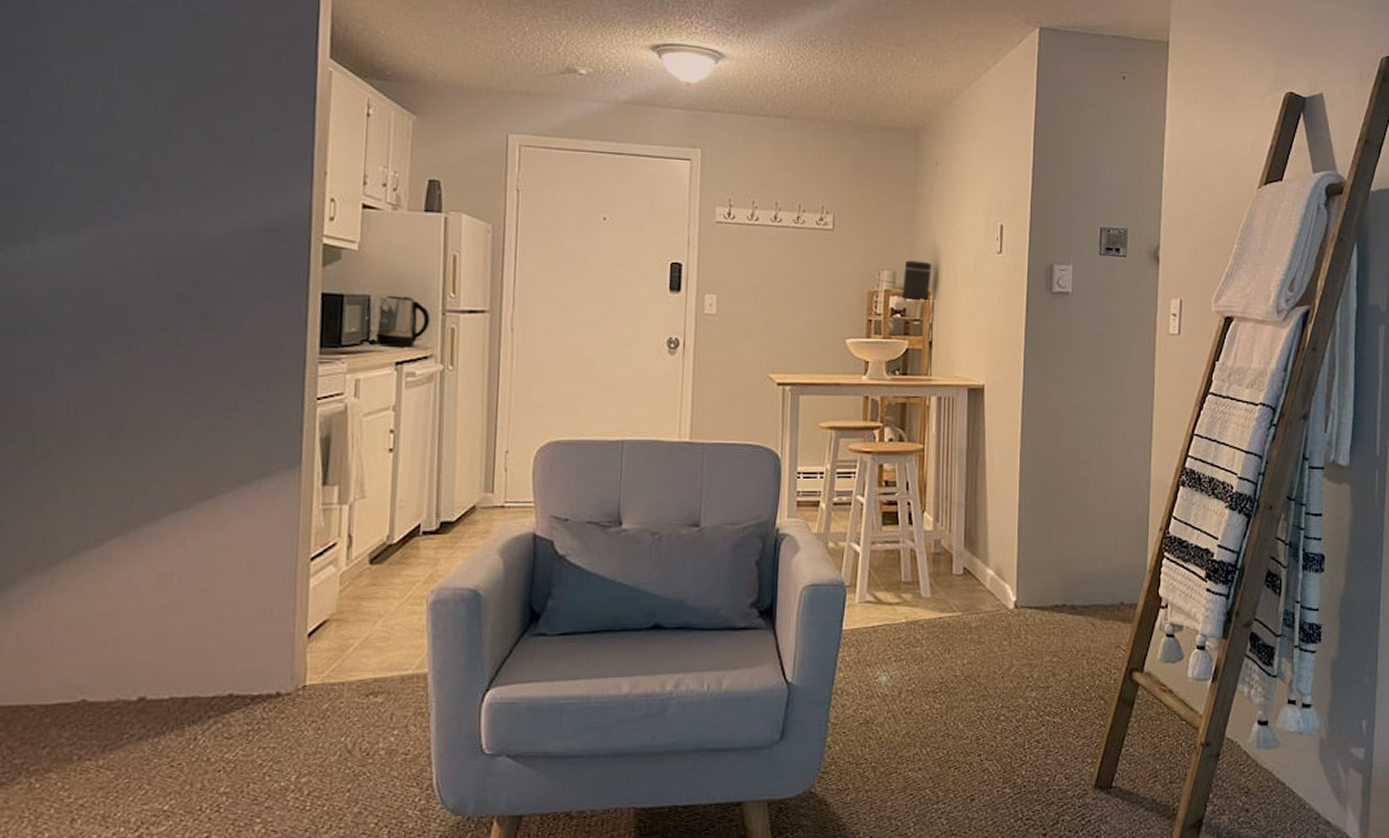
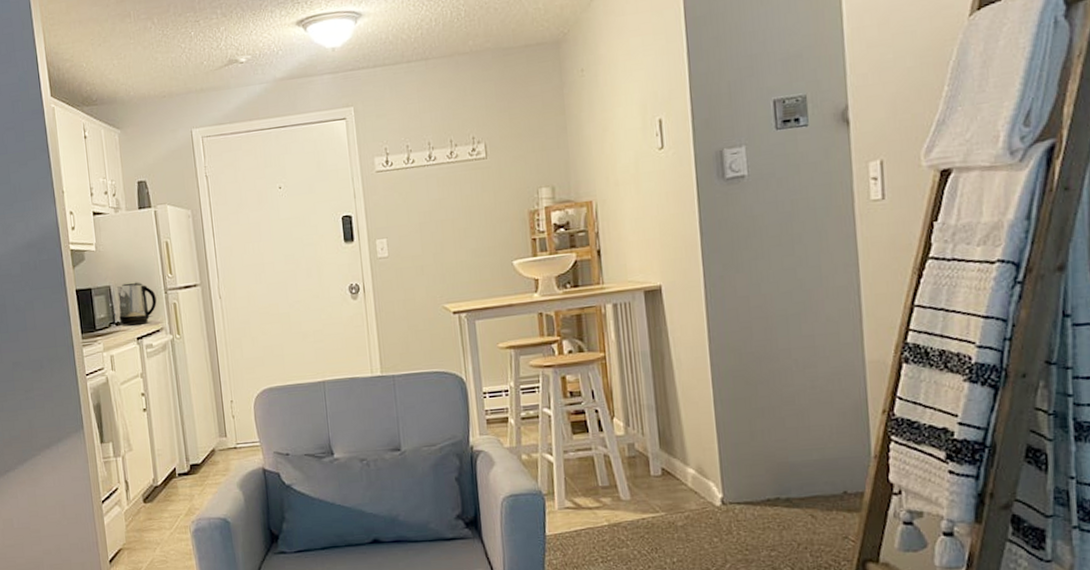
cylinder: present [902,260,932,300] -> none [562,171,592,212]

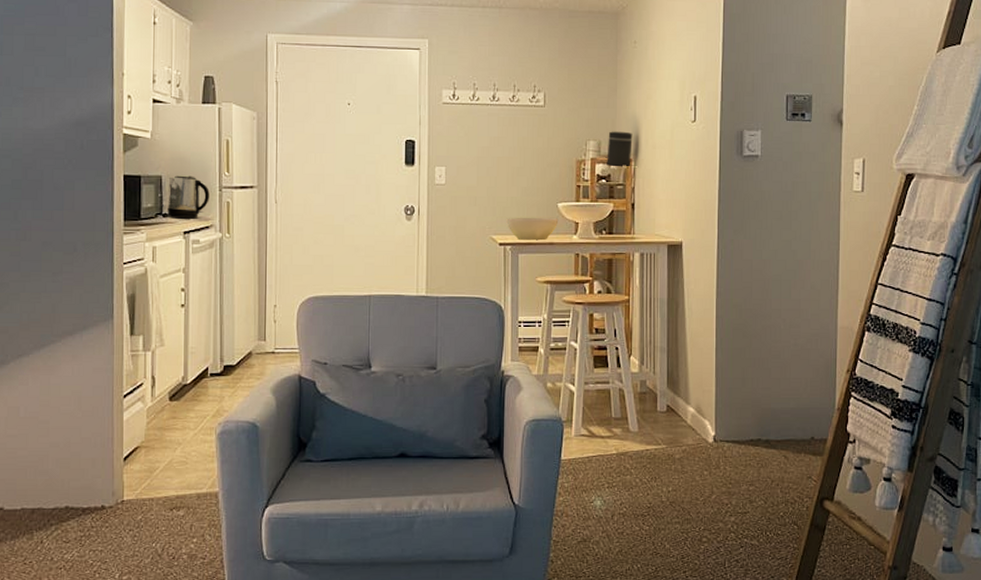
bowl: none [458,276,516,306] -> present [506,217,559,241]
cylinder: none [562,171,592,212] -> present [606,131,633,166]

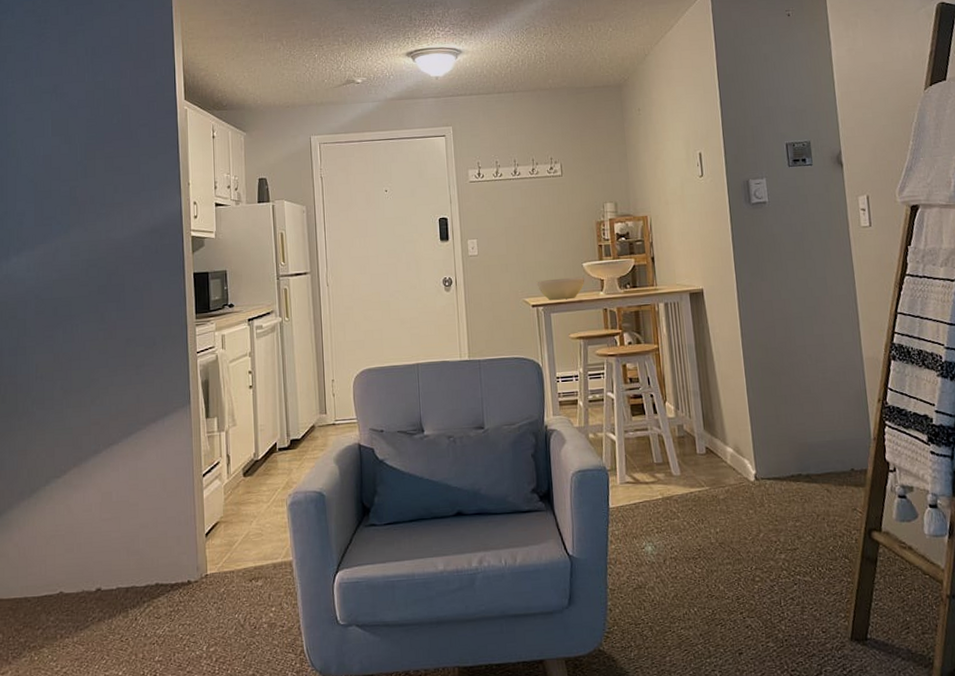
kettle: present [166,174,210,219] -> none [232,267,269,308]
cylinder: present [606,131,633,166] -> none [623,191,647,224]

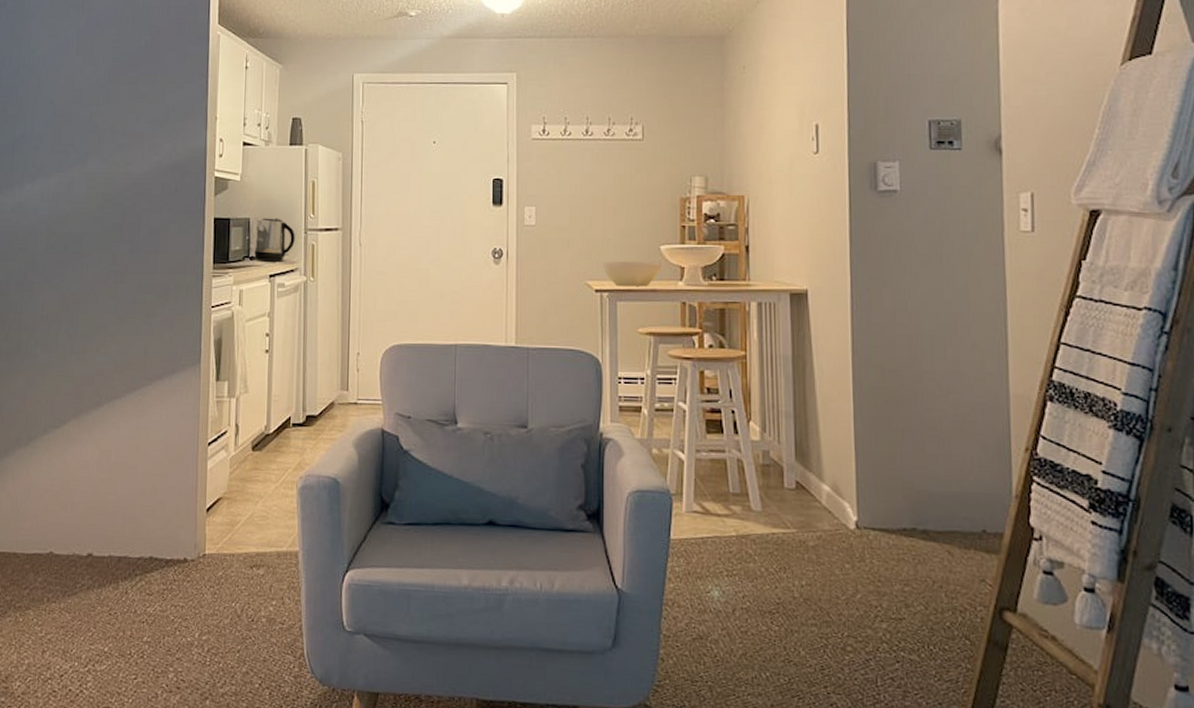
kettle: none [232,267,269,308] -> present [253,216,295,262]

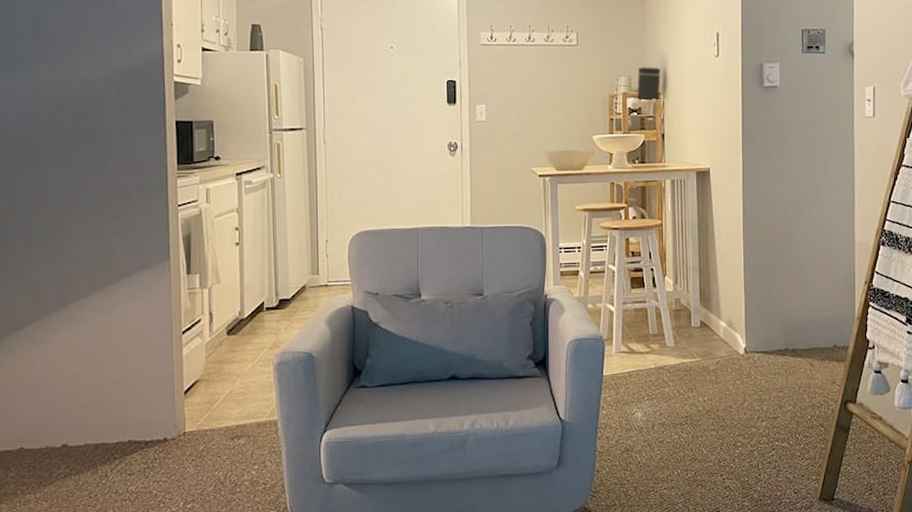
kettle: present [253,216,295,262] -> none [218,118,260,161]
cylinder: none [715,165,745,204] -> present [637,67,661,99]

